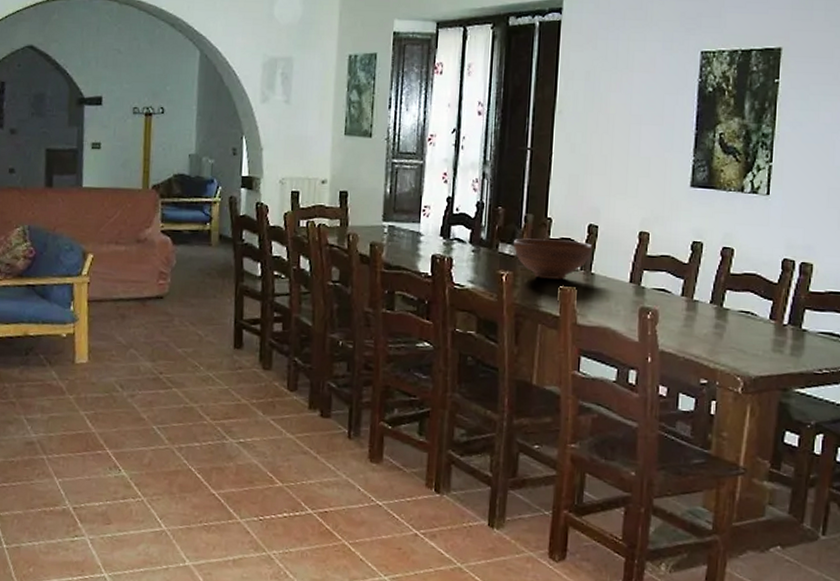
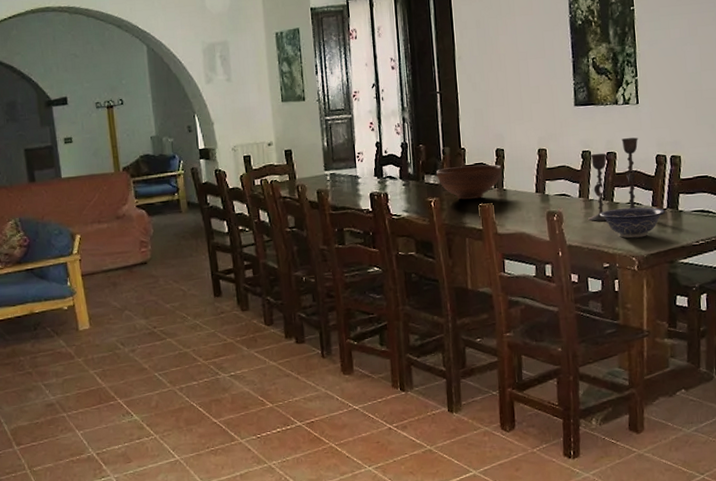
candlestick: none [688,233,763,328] -> present [587,137,638,221]
decorative bowl: none [703,315,786,355] -> present [599,207,666,239]

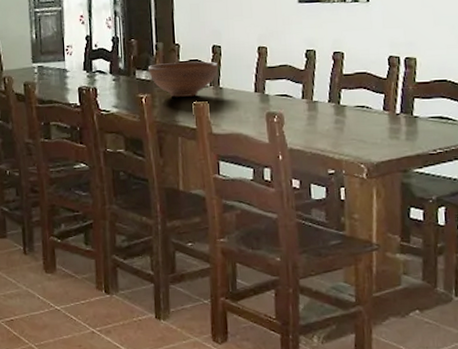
candlestick: present [587,137,638,221] -> none [311,37,369,124]
decorative bowl: present [599,207,666,239] -> none [324,111,399,144]

